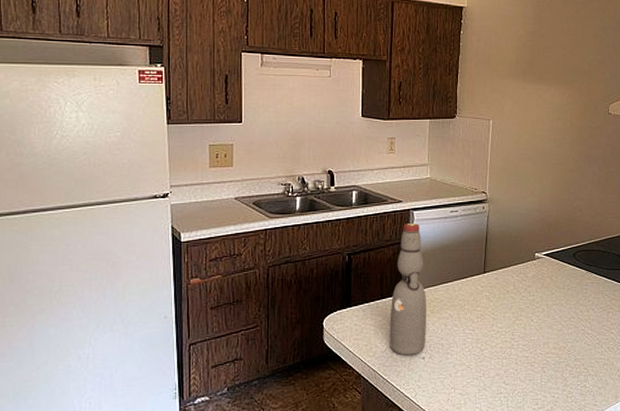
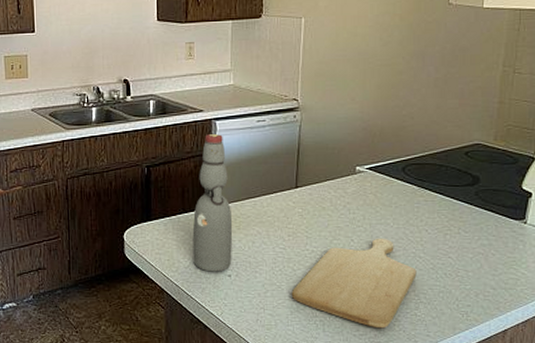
chopping board: none [479,317,586,401] -> present [291,238,417,329]

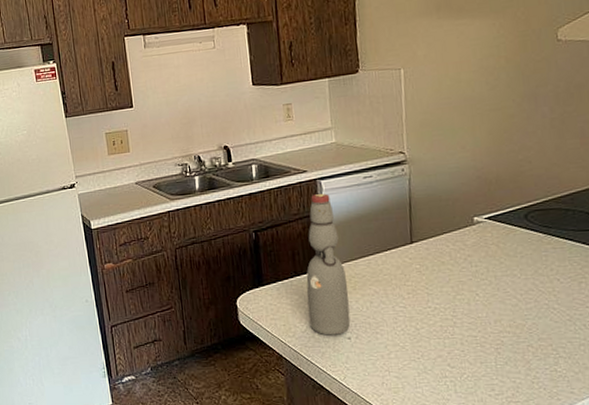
chopping board: present [291,238,417,329] -> none [416,290,553,387]

